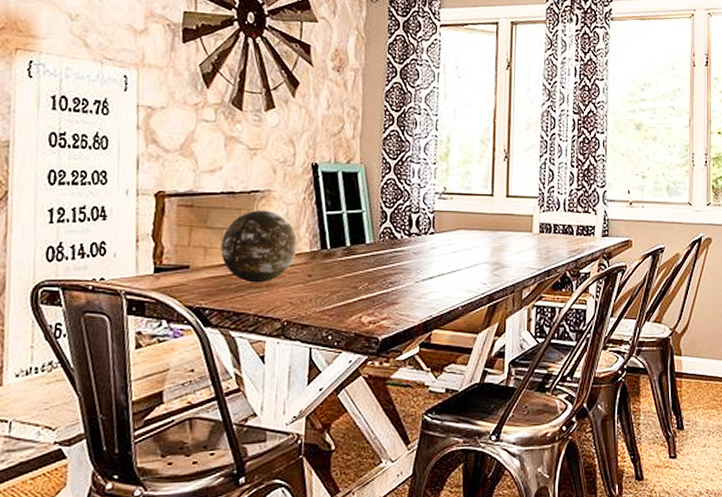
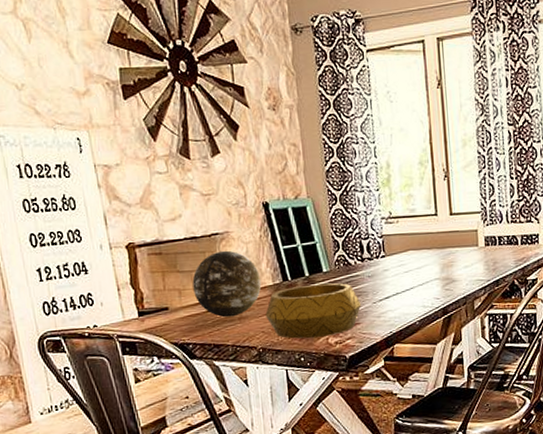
decorative bowl: none [296,255,403,315] -> present [265,282,362,339]

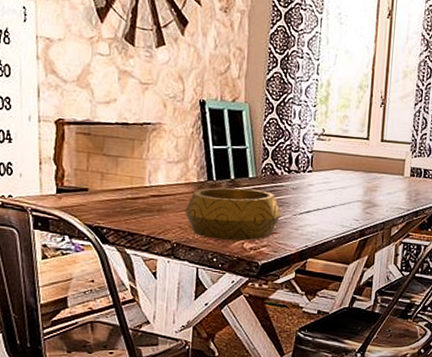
decorative orb: present [192,250,262,318] -> none [116,141,186,208]

